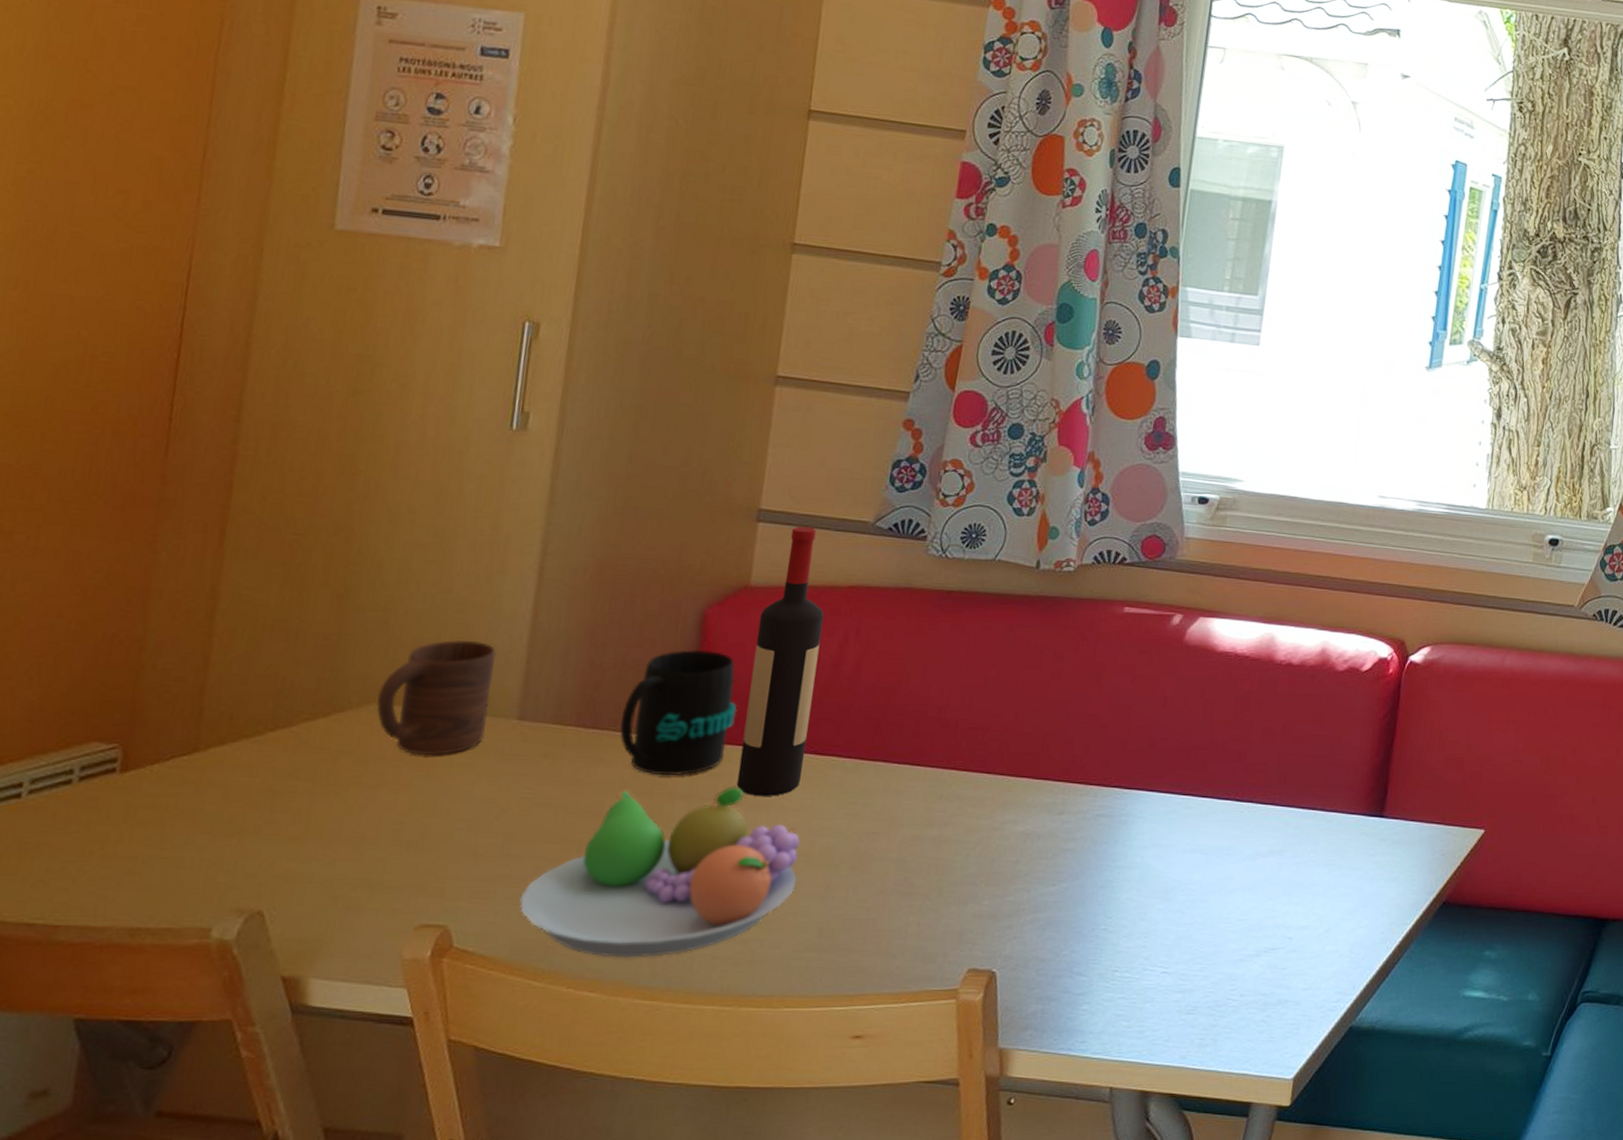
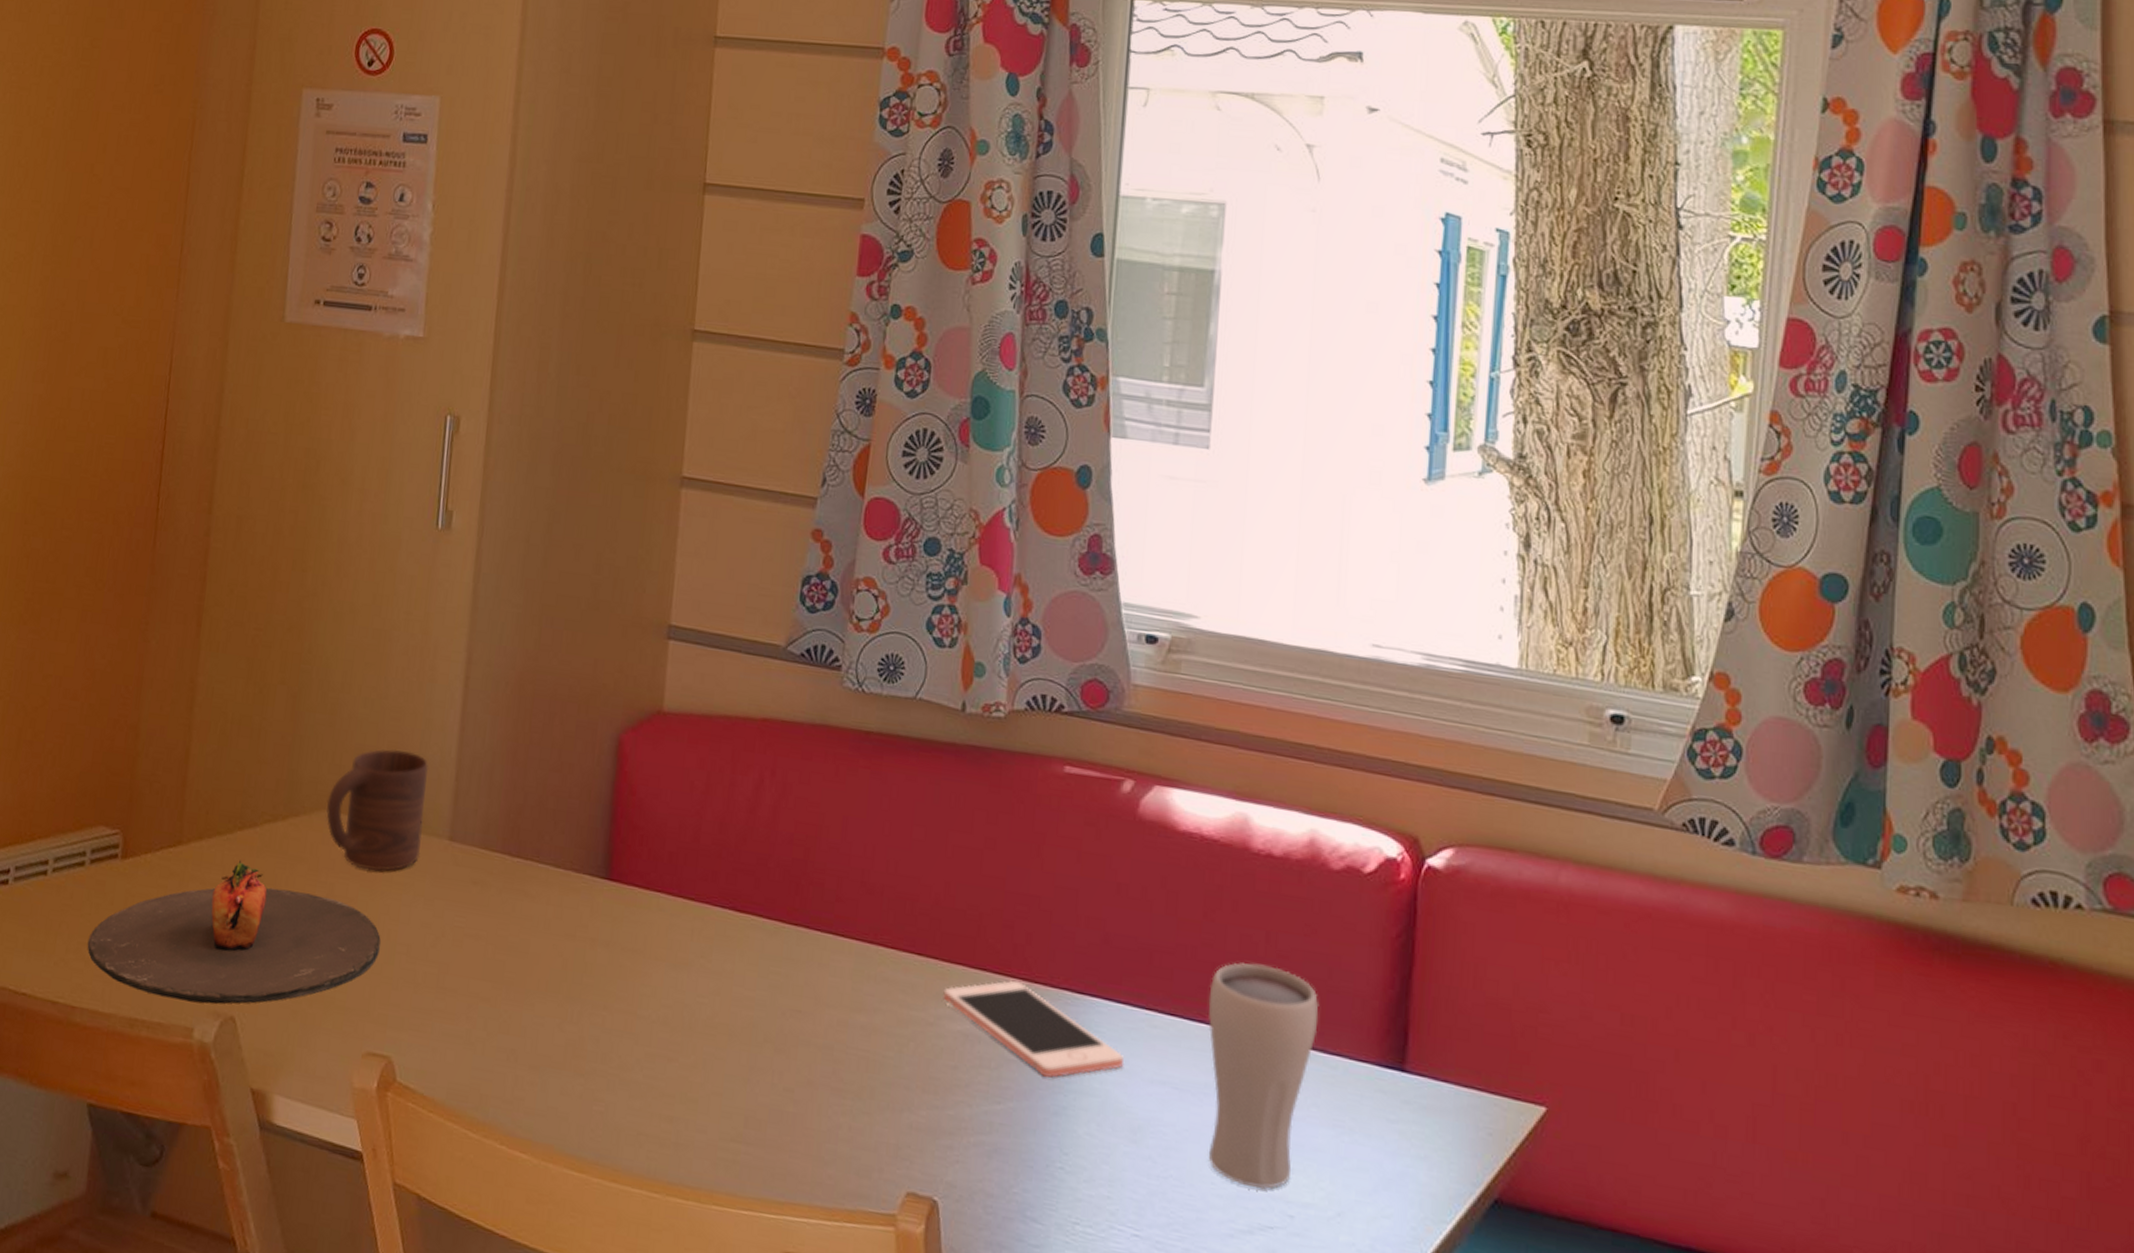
plate: none [74,760,438,903] -> present [87,860,381,1004]
fruit bowl: present [520,787,801,958] -> none [455,930,723,1123]
mug: present [620,649,737,776] -> none [543,778,655,920]
wine bottle: present [736,526,824,796] -> none [656,646,738,955]
cell phone: none [1008,785,1162,859] -> present [943,980,1123,1078]
drinking glass: none [1227,749,1322,921] -> present [1208,962,1320,1190]

